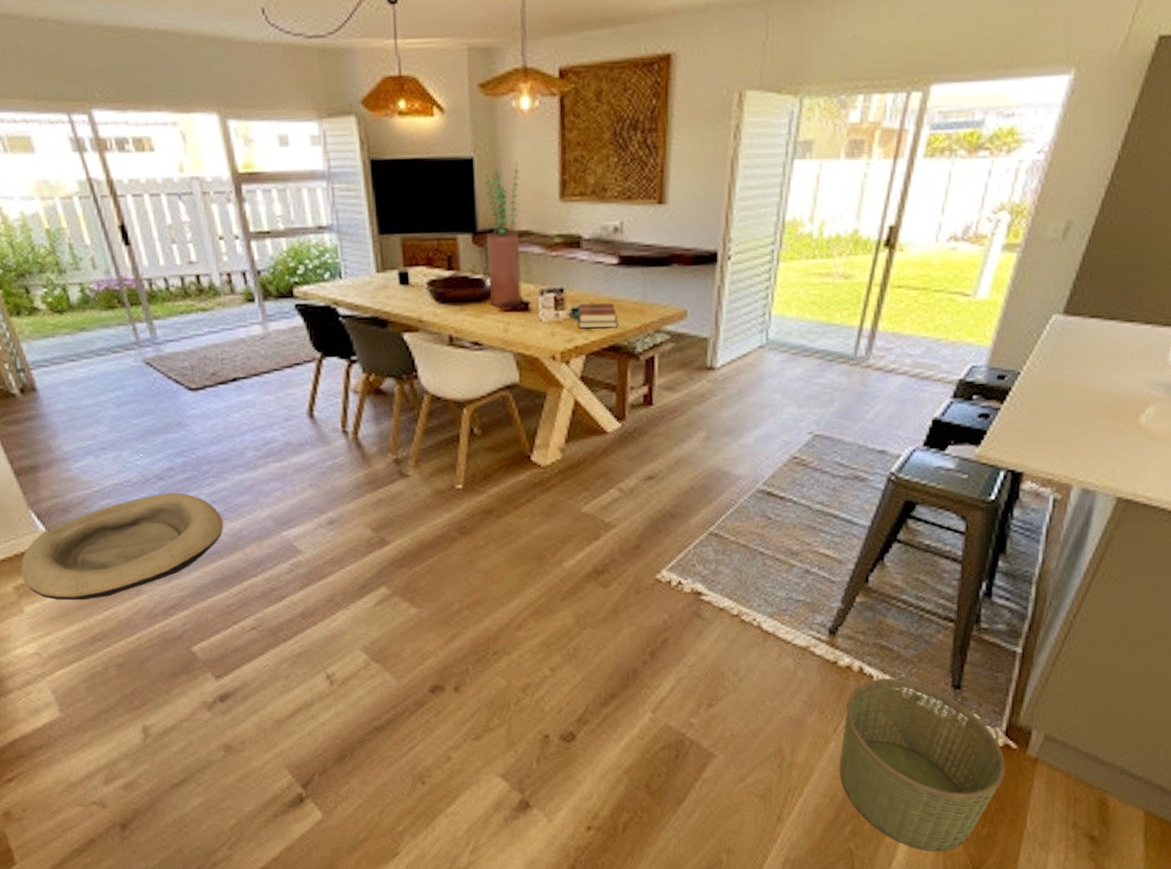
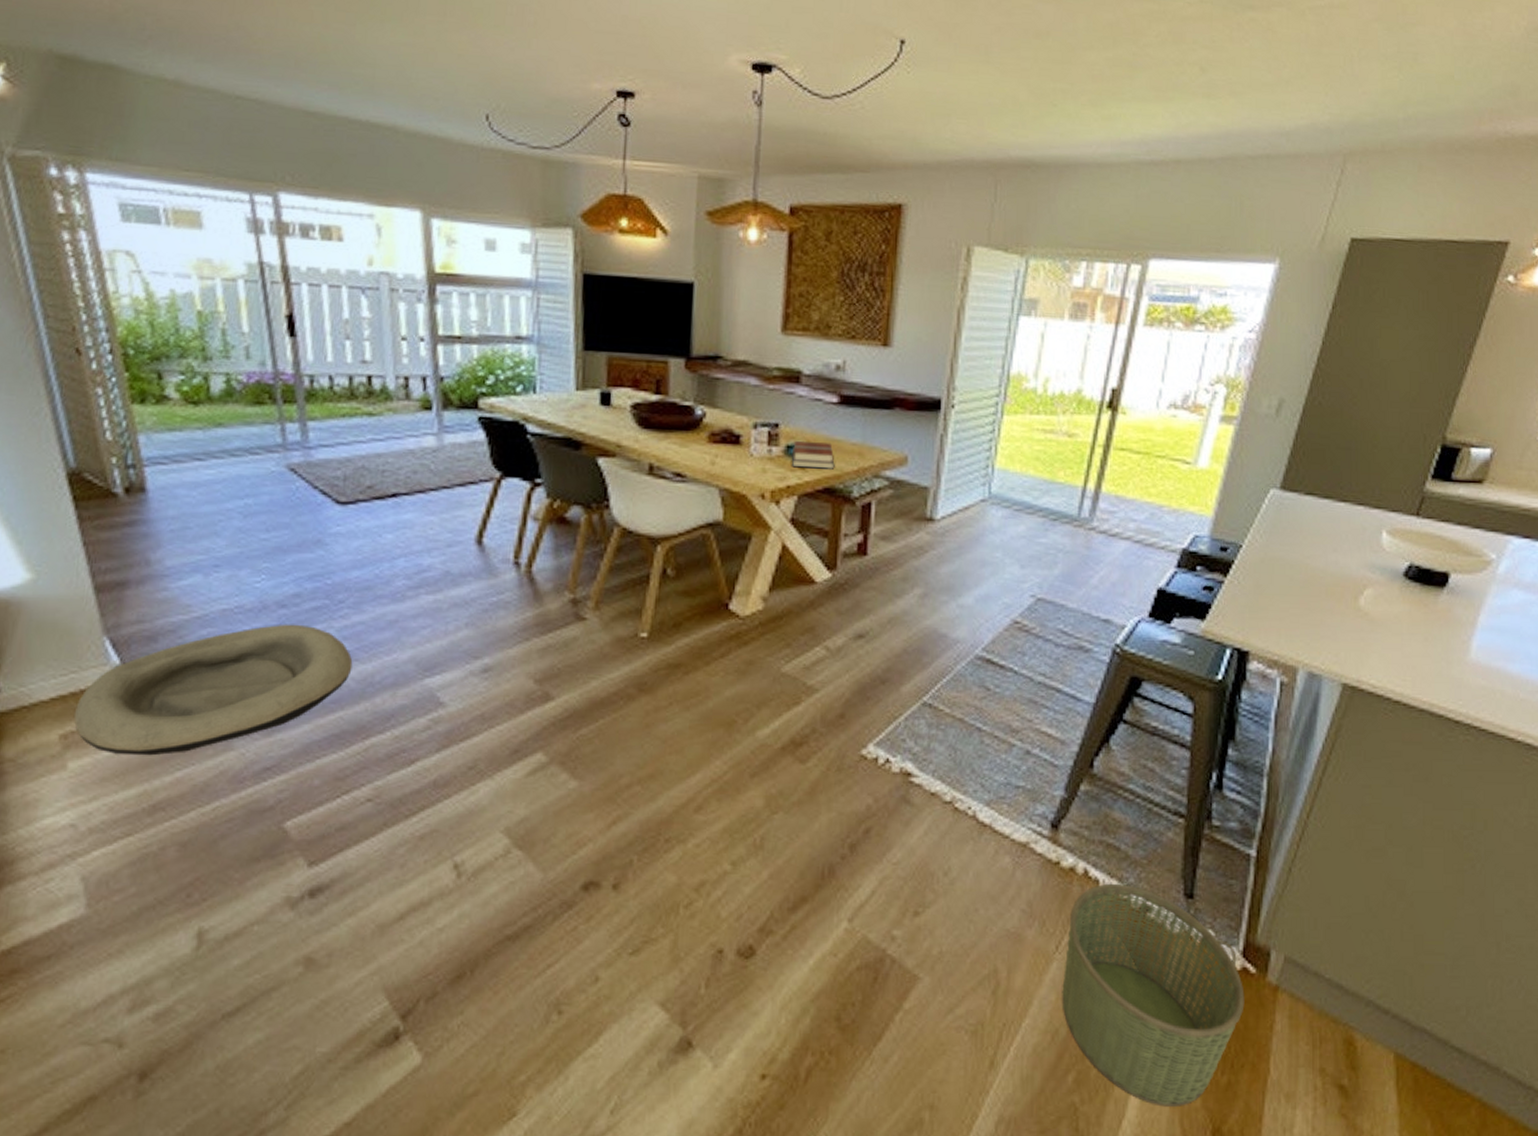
vase: present [485,162,523,309] -> none [697,291,742,440]

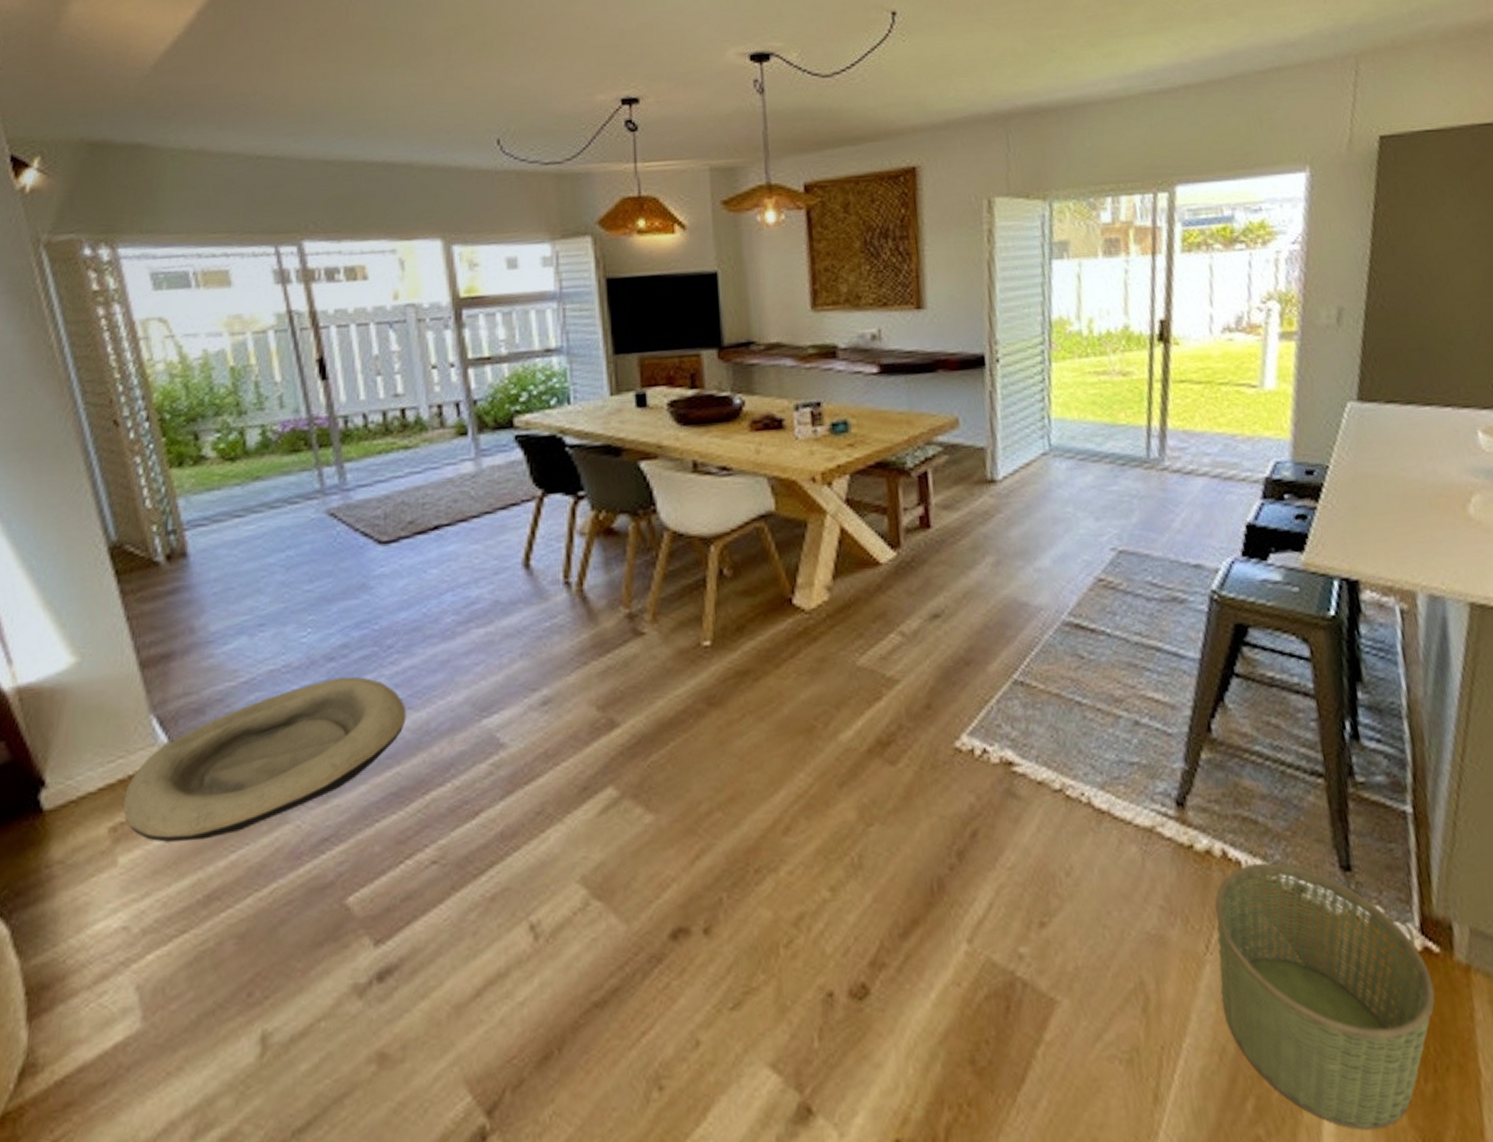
books: present [791,440,835,469] -> none [837,415,884,445]

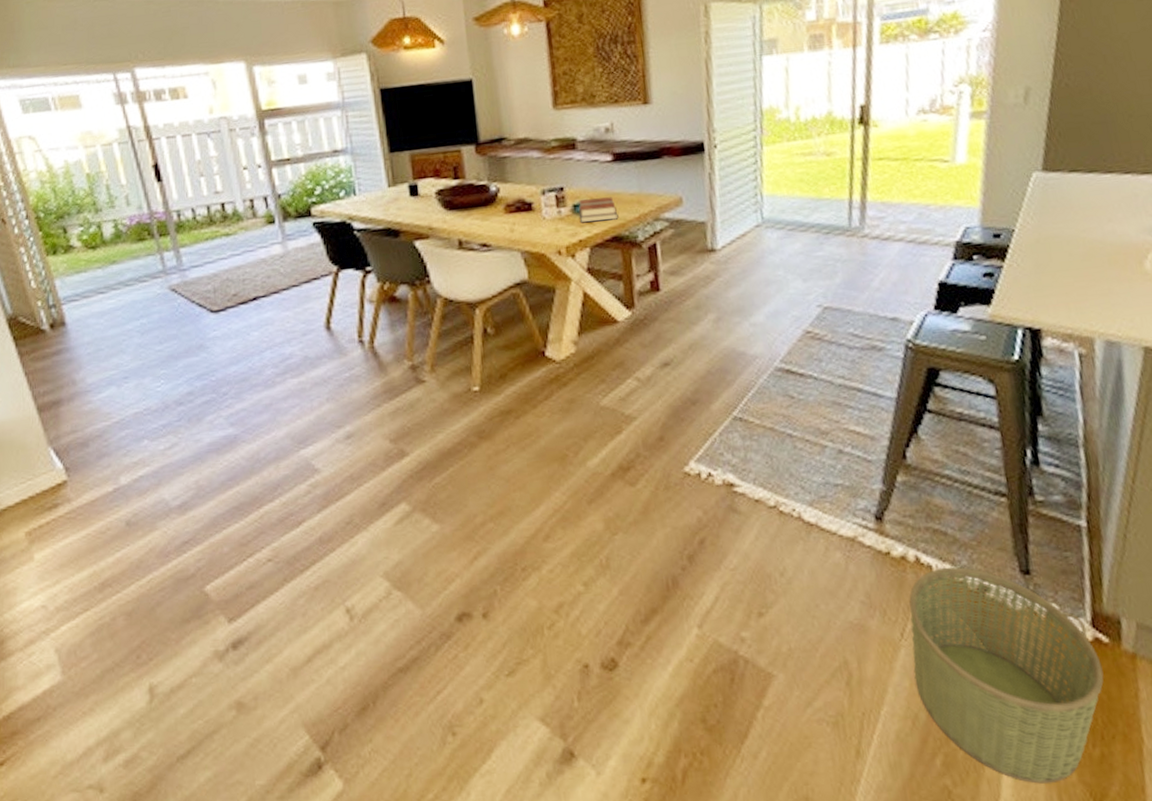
dog bed: present [122,676,406,842] -> none [34,417,241,543]
books: none [837,415,884,445] -> present [578,197,619,223]

